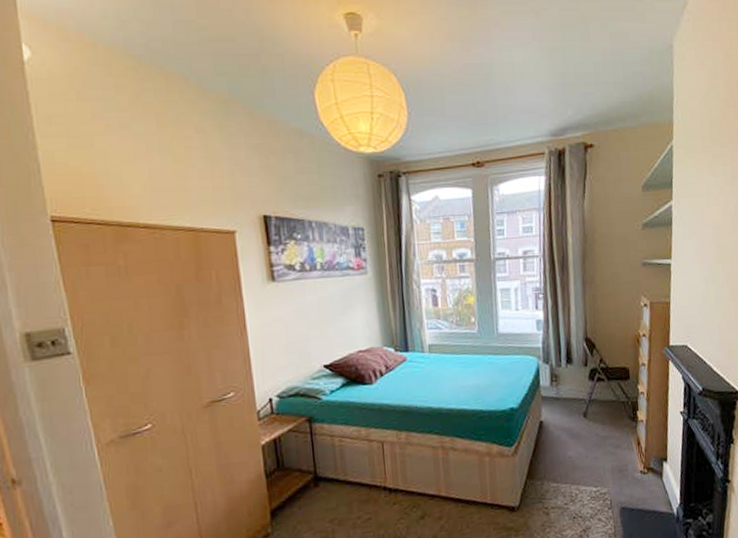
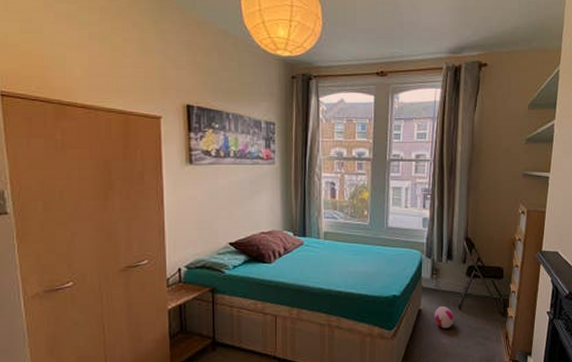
plush toy: none [557,415,580,440] -> present [434,305,454,329]

